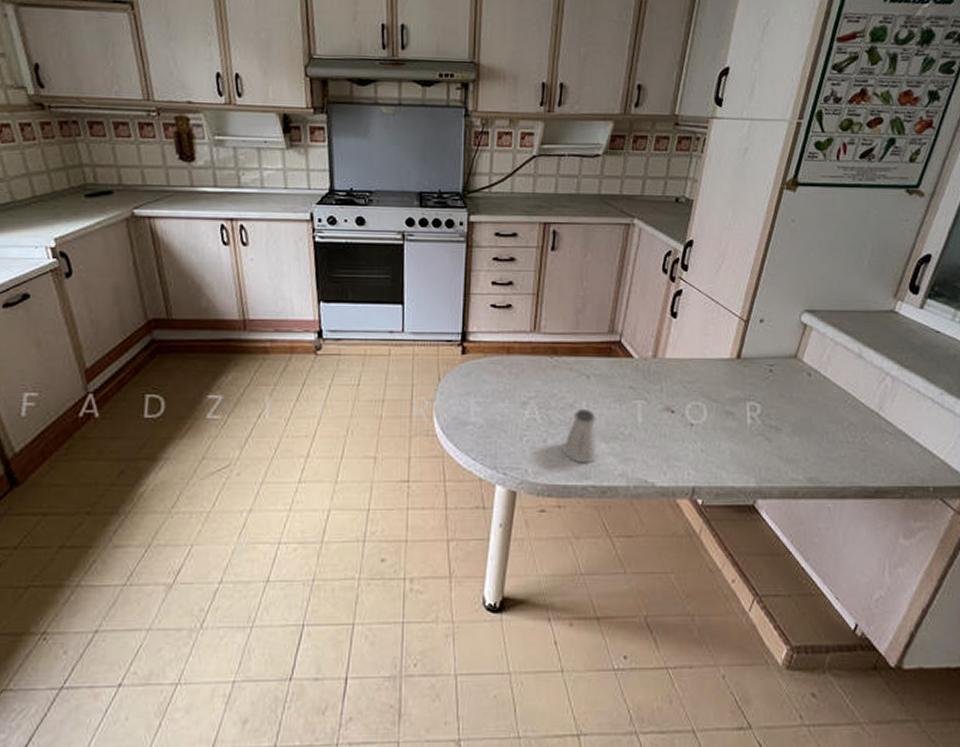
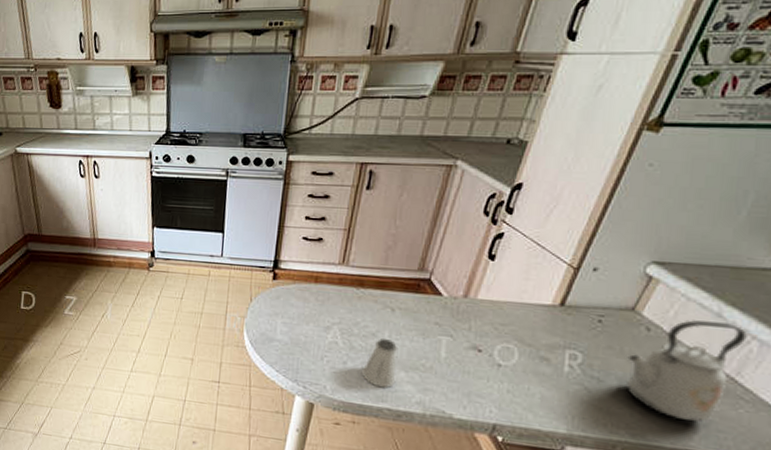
kettle: none [796,361,883,459] -> present [627,320,747,423]

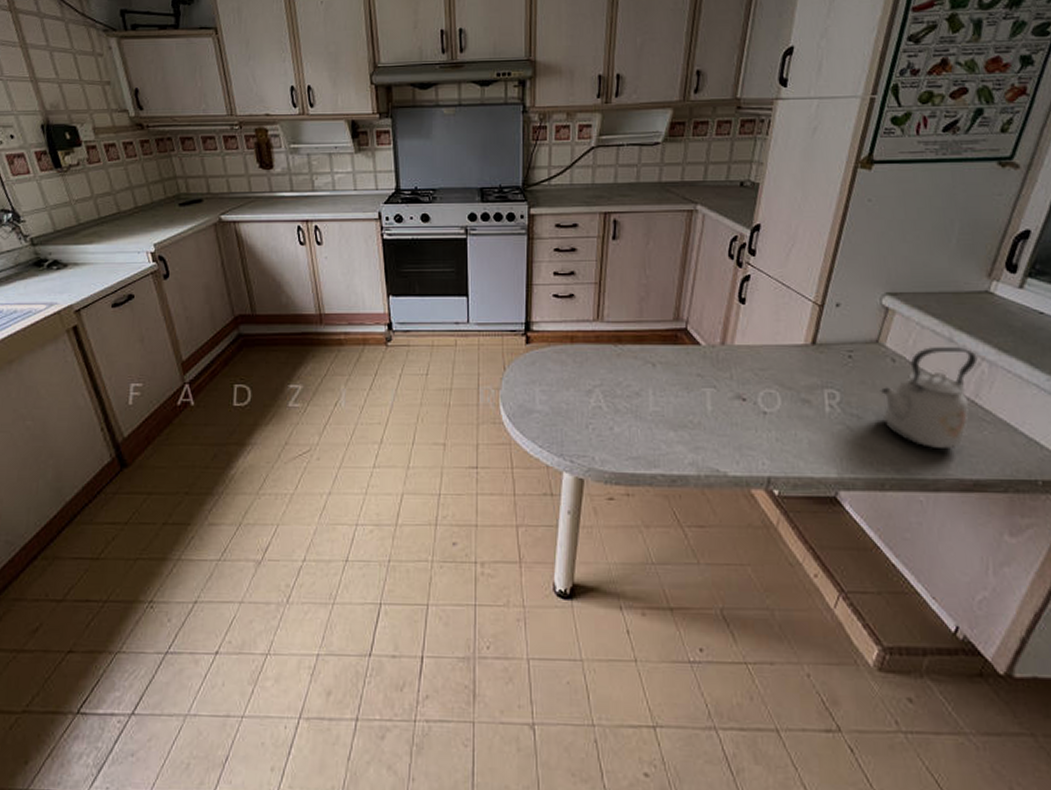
saltshaker: present [361,339,397,388] -> none [629,397,666,452]

